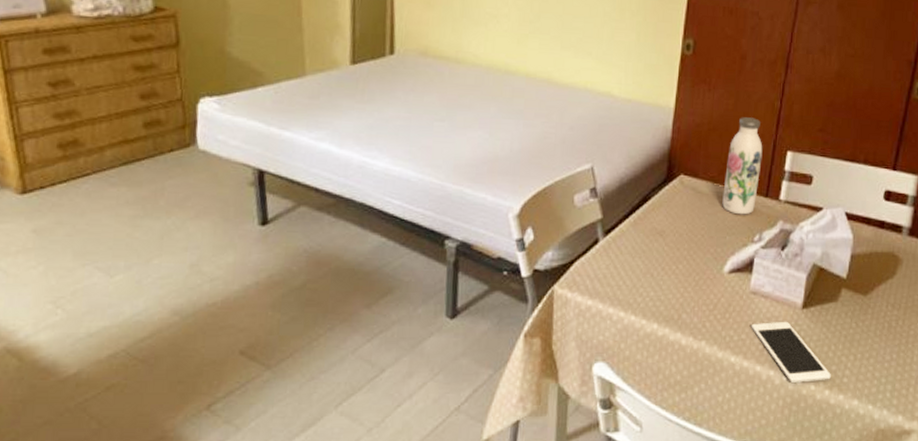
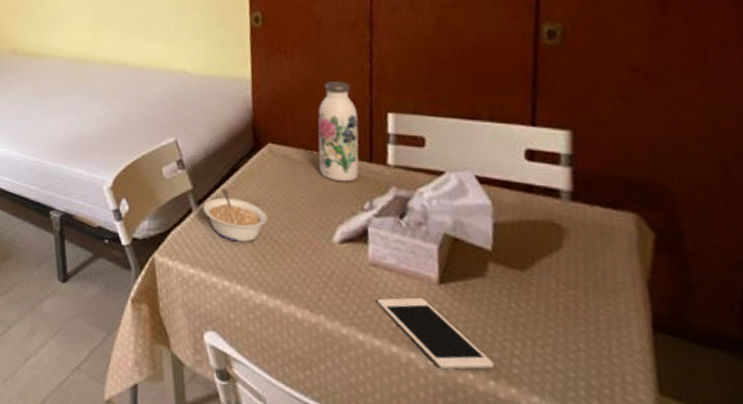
legume: none [610,218,670,273] -> present [203,188,268,242]

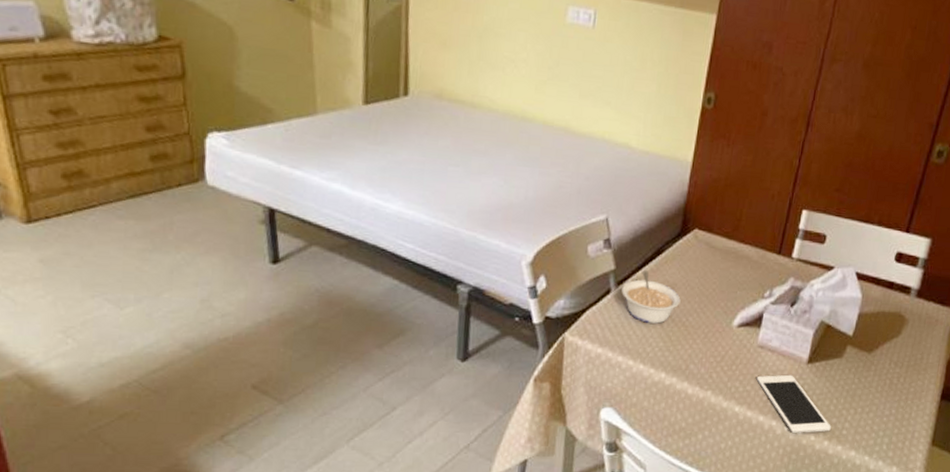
water bottle: present [317,81,359,182] -> none [735,174,779,271]

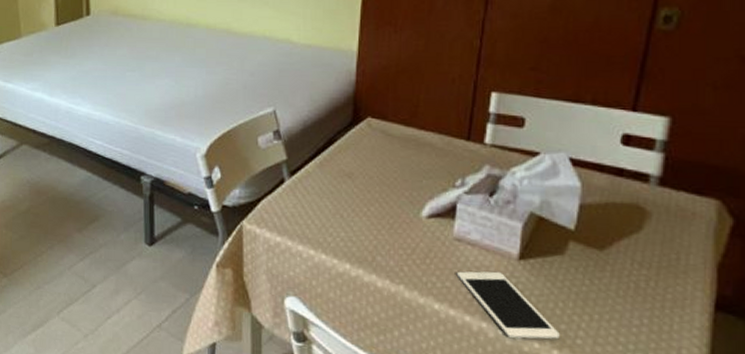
legume: present [621,270,681,324] -> none [296,160,359,214]

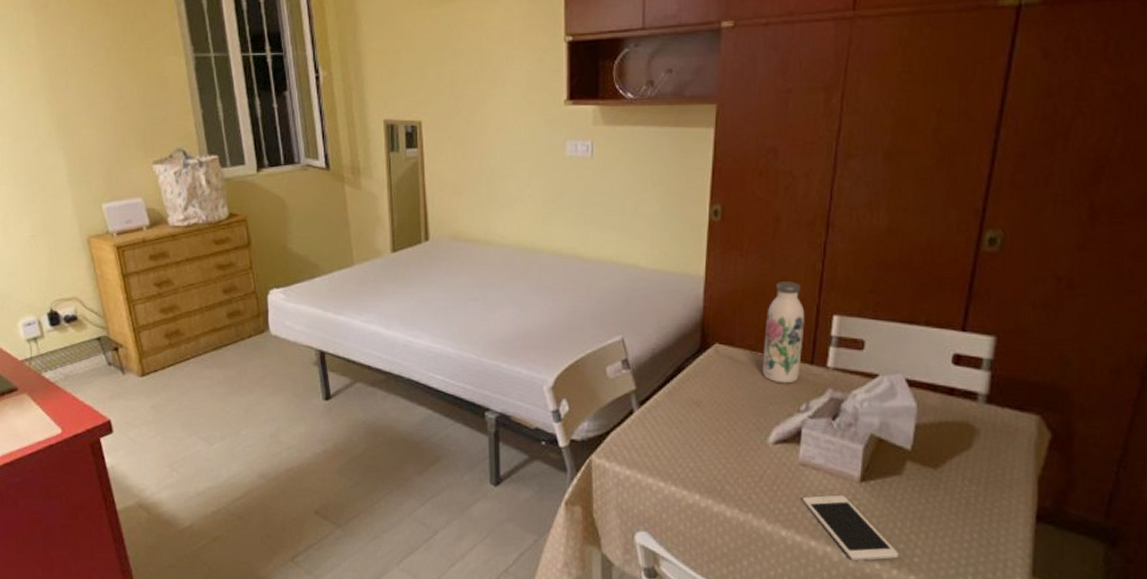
water bottle: none [416,58,461,159] -> present [762,282,805,384]

